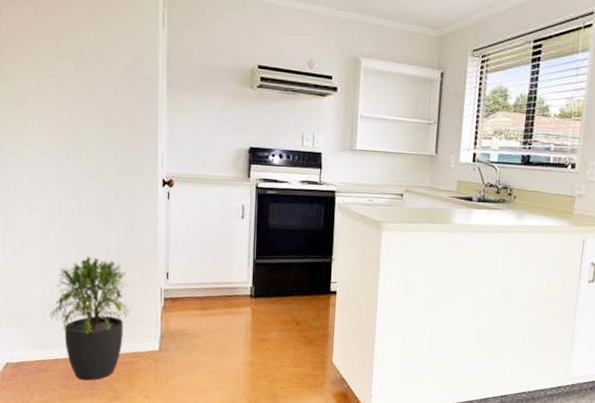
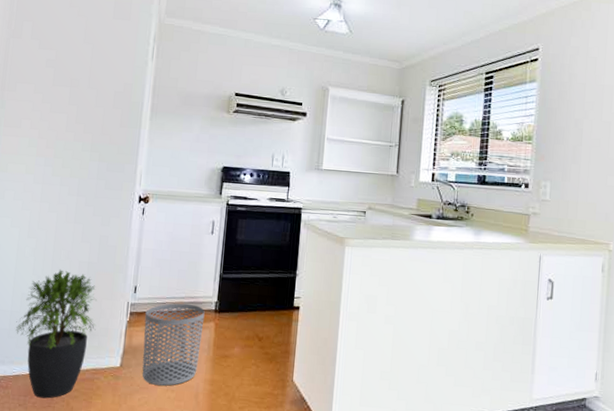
waste bin: none [180,288,240,368] -> present [142,303,205,386]

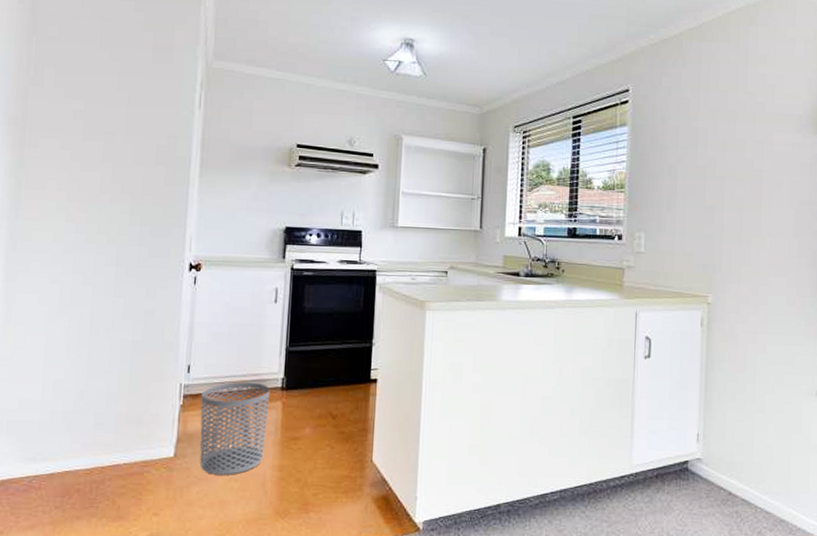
potted plant: present [15,269,97,399] -> none [47,350,144,498]

